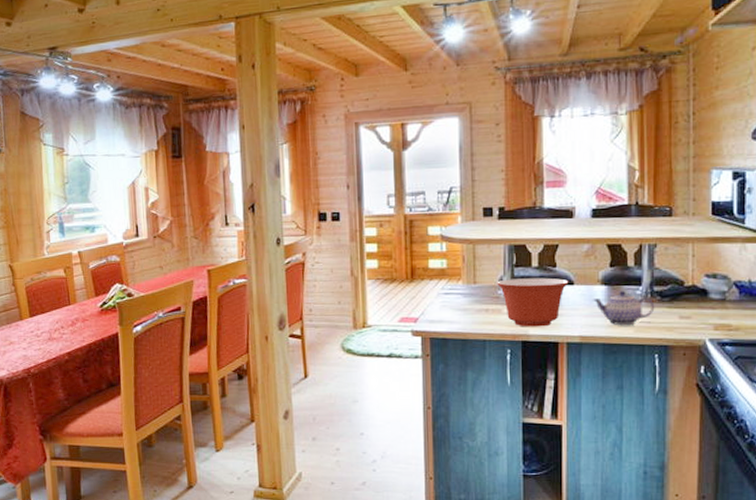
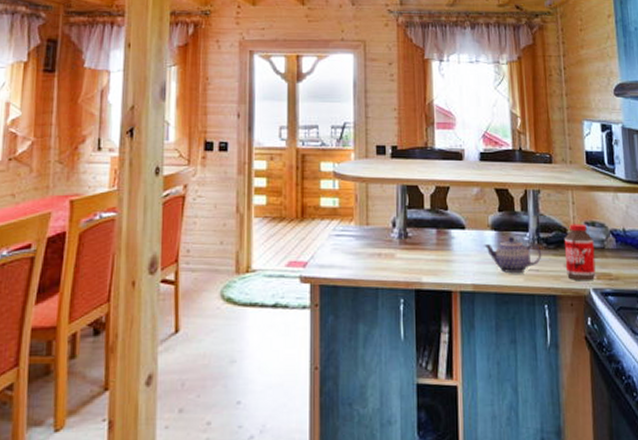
mixing bowl: present [497,277,569,327] -> none [390,221,461,274]
bottle: none [680,276,714,332] -> present [564,224,596,281]

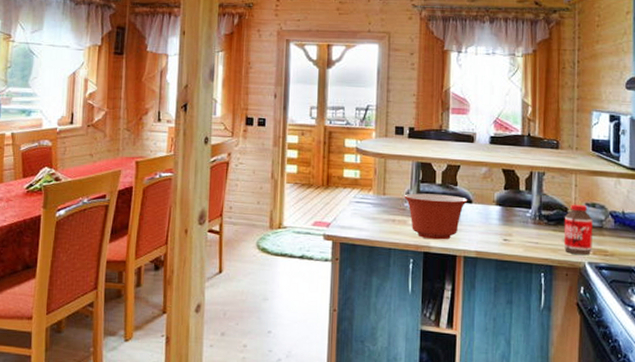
mixing bowl: none [390,221,461,274] -> present [404,193,468,240]
teapot: present [483,237,542,274] -> none [487,212,542,245]

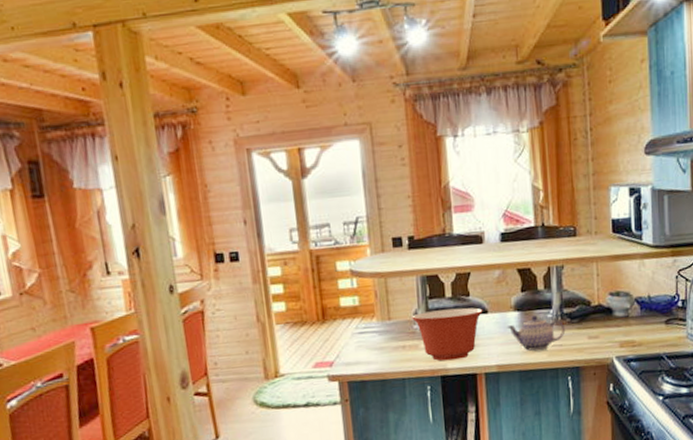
teapot: none [487,212,542,245] -> present [506,315,566,351]
bottle: present [563,204,593,256] -> none [588,295,619,351]

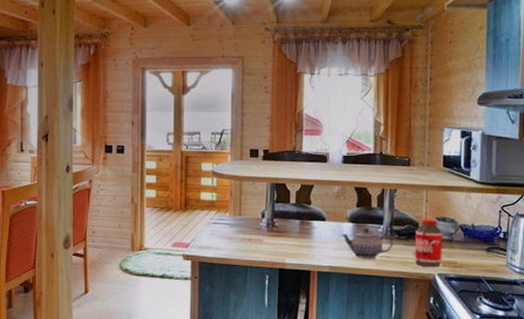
mixing bowl: present [412,307,483,361] -> none [259,213,322,257]
bottle: none [588,295,619,351] -> present [414,219,443,268]

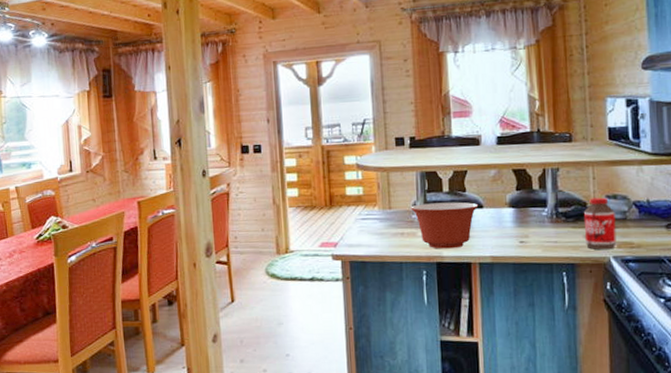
mixing bowl: none [259,213,322,257] -> present [411,202,479,249]
teapot: present [340,228,394,259] -> none [501,213,561,246]

